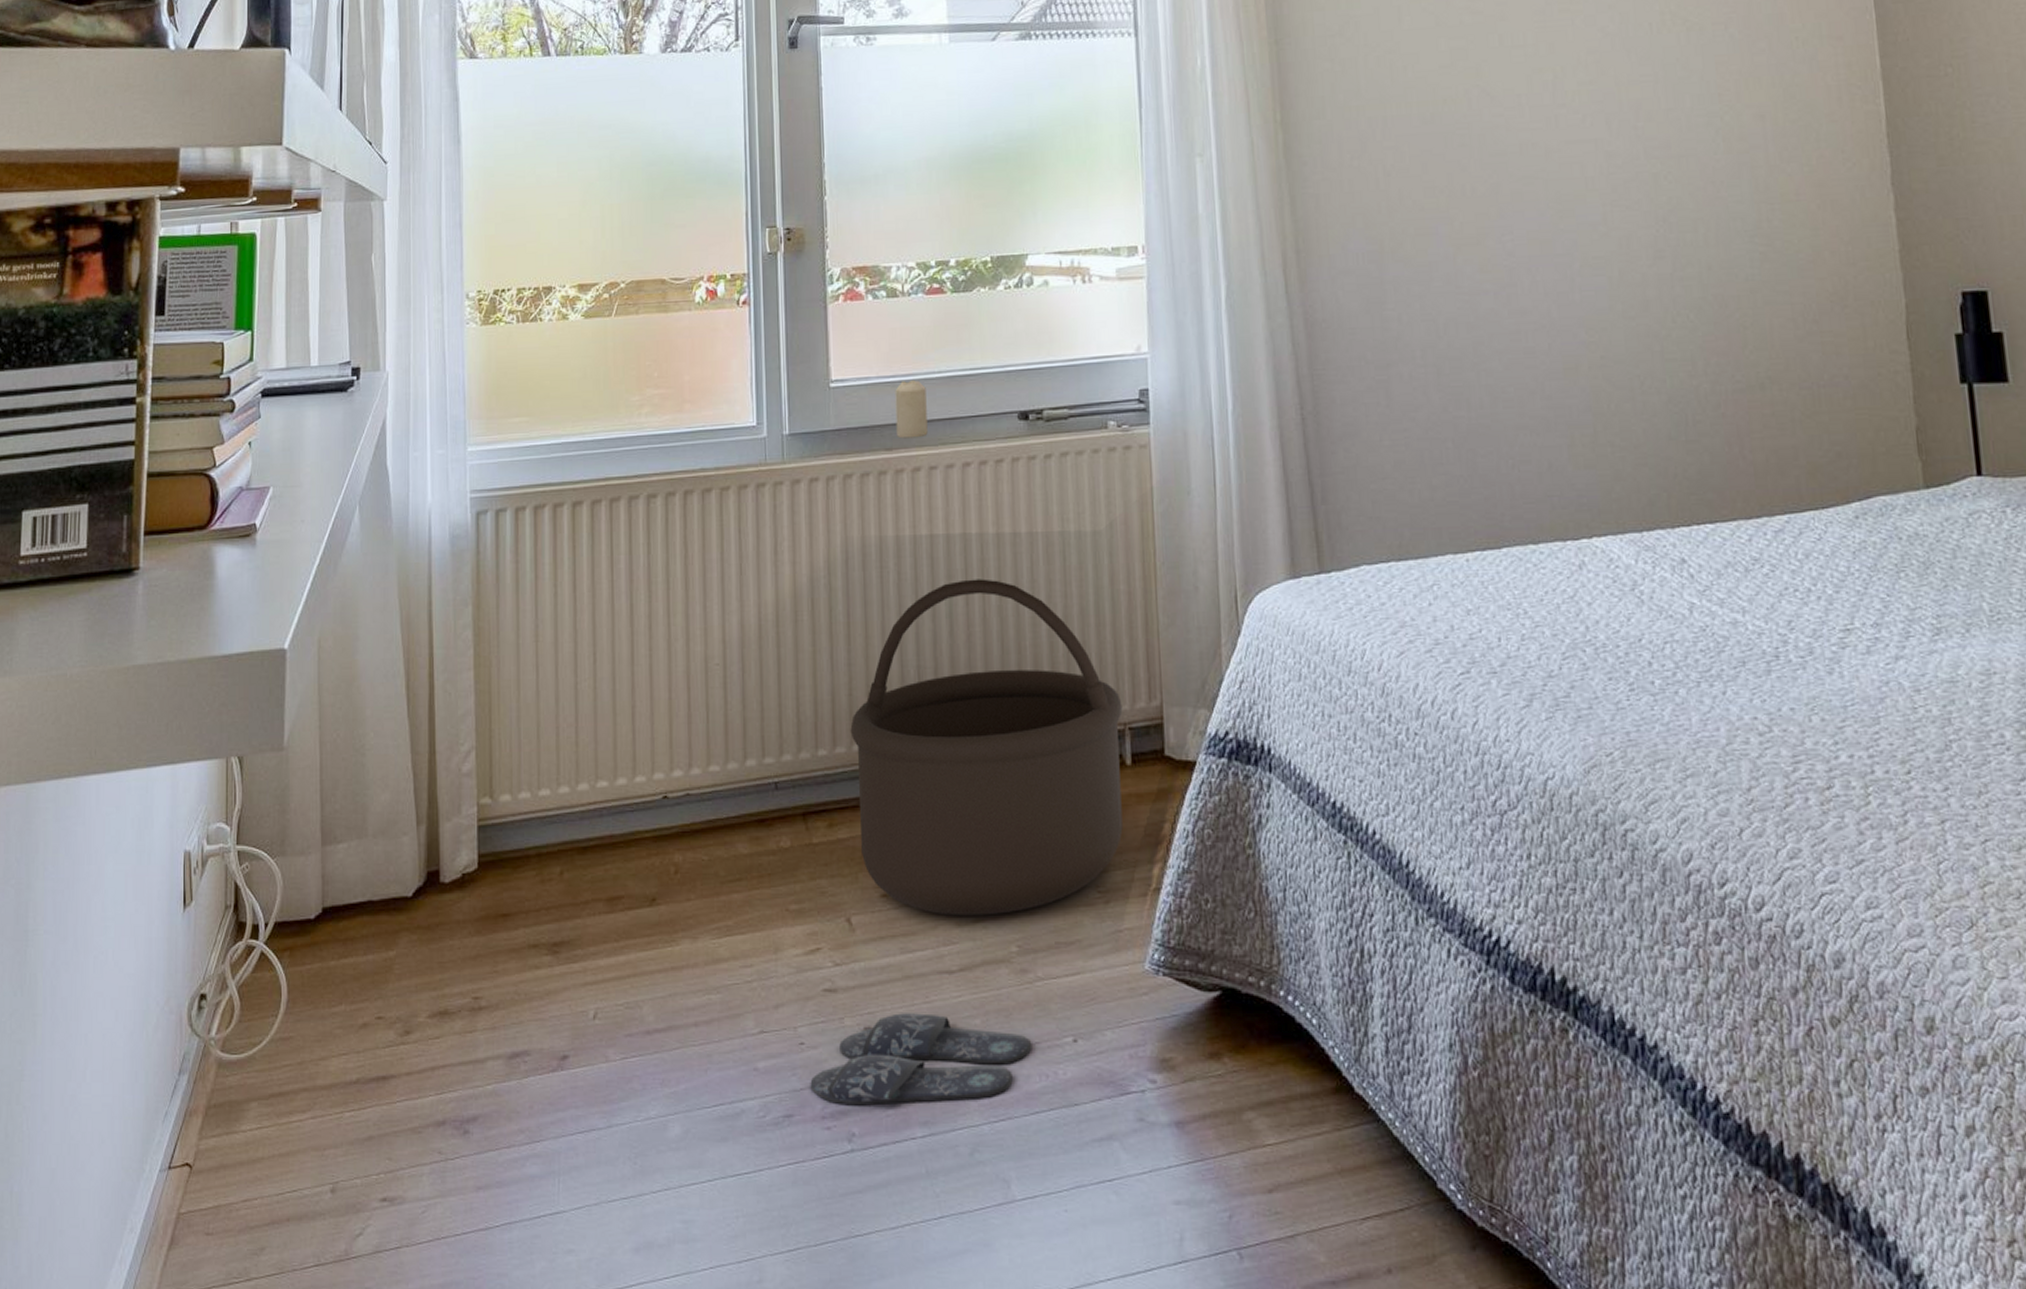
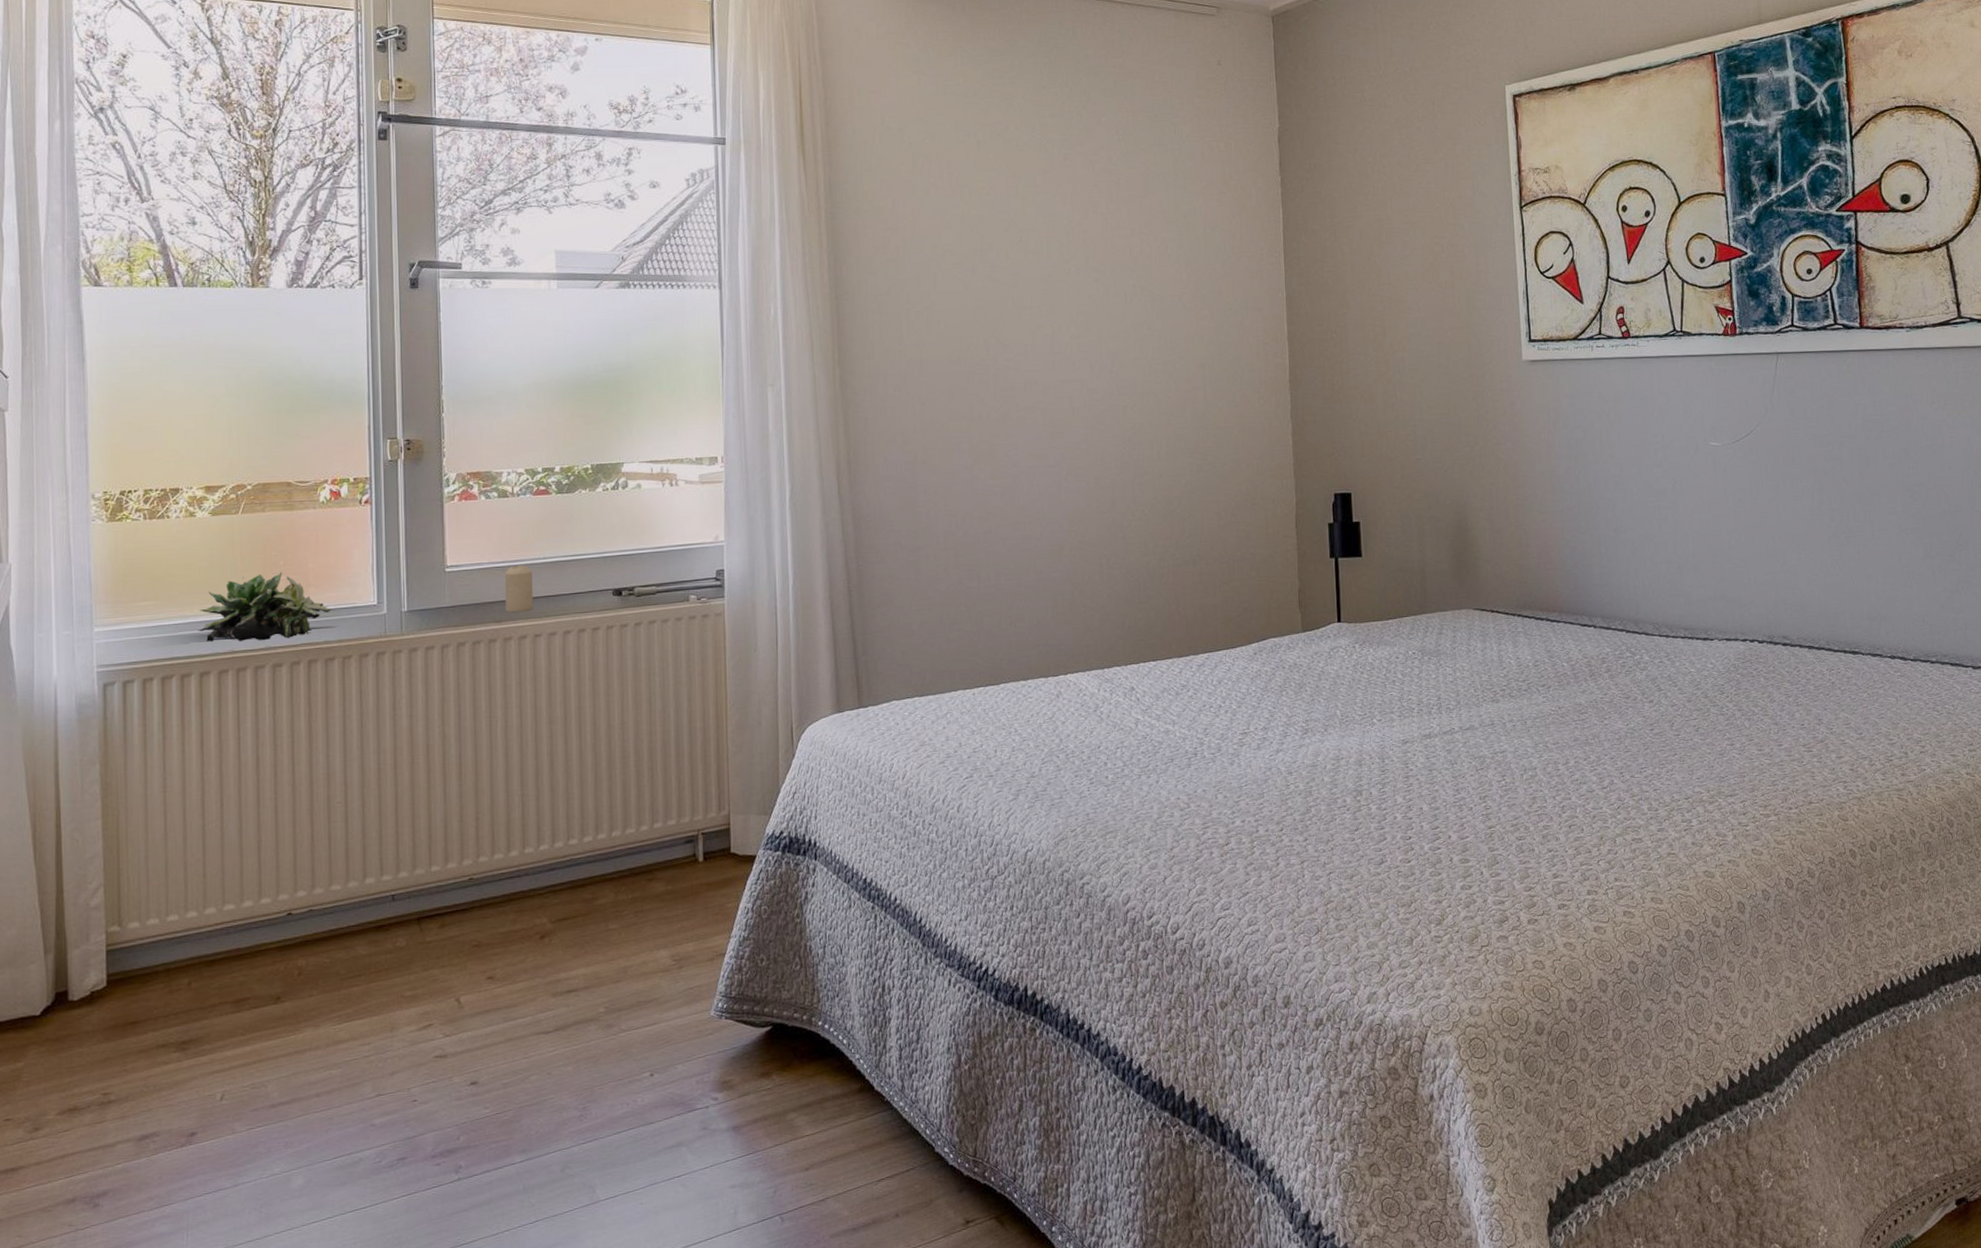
succulent plant: none [570,384,710,468] -> present [197,571,334,642]
slippers: present [810,1013,1032,1106] -> none [422,1066,616,1145]
basket: present [850,579,1123,916] -> none [461,723,697,989]

